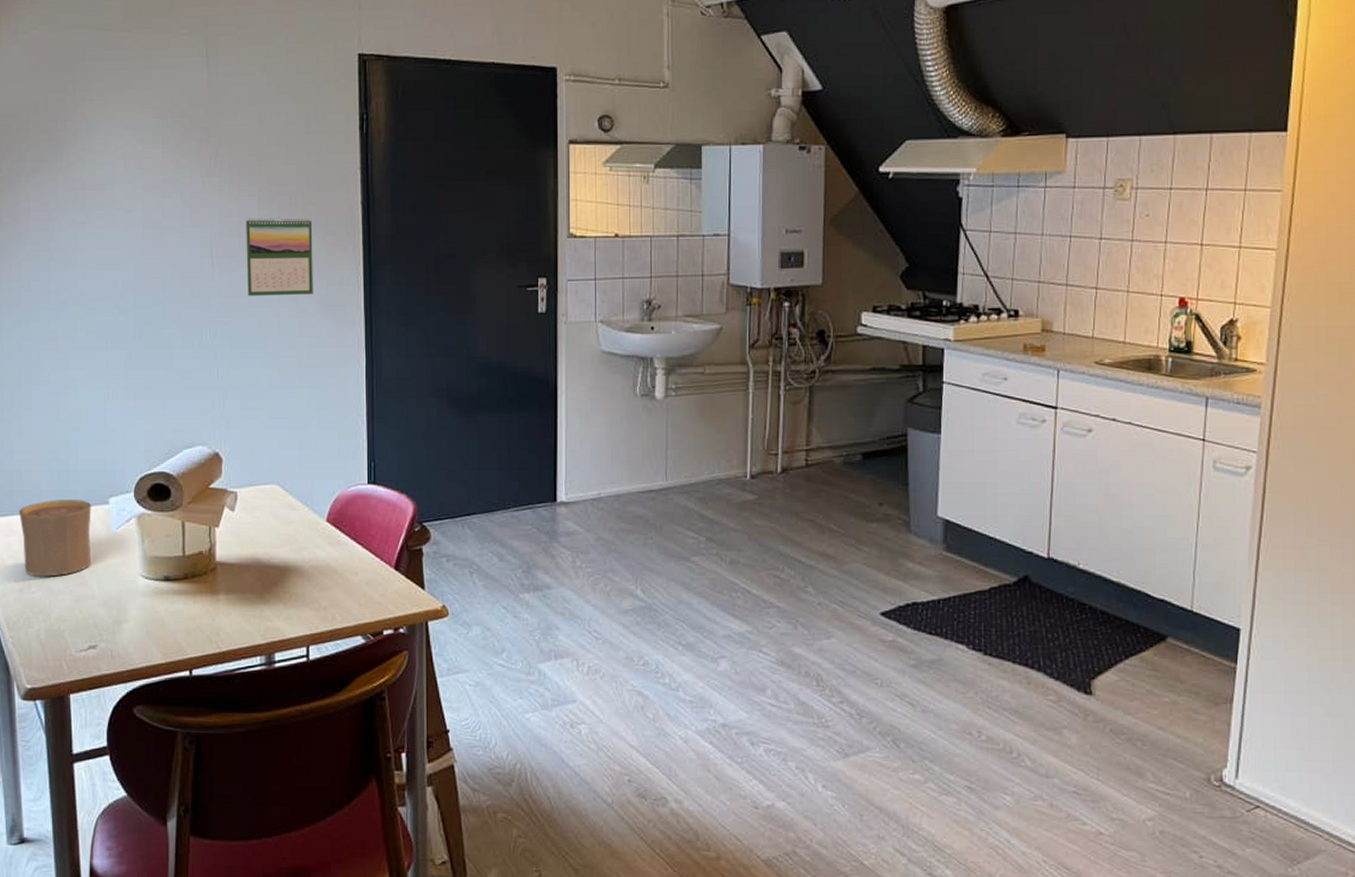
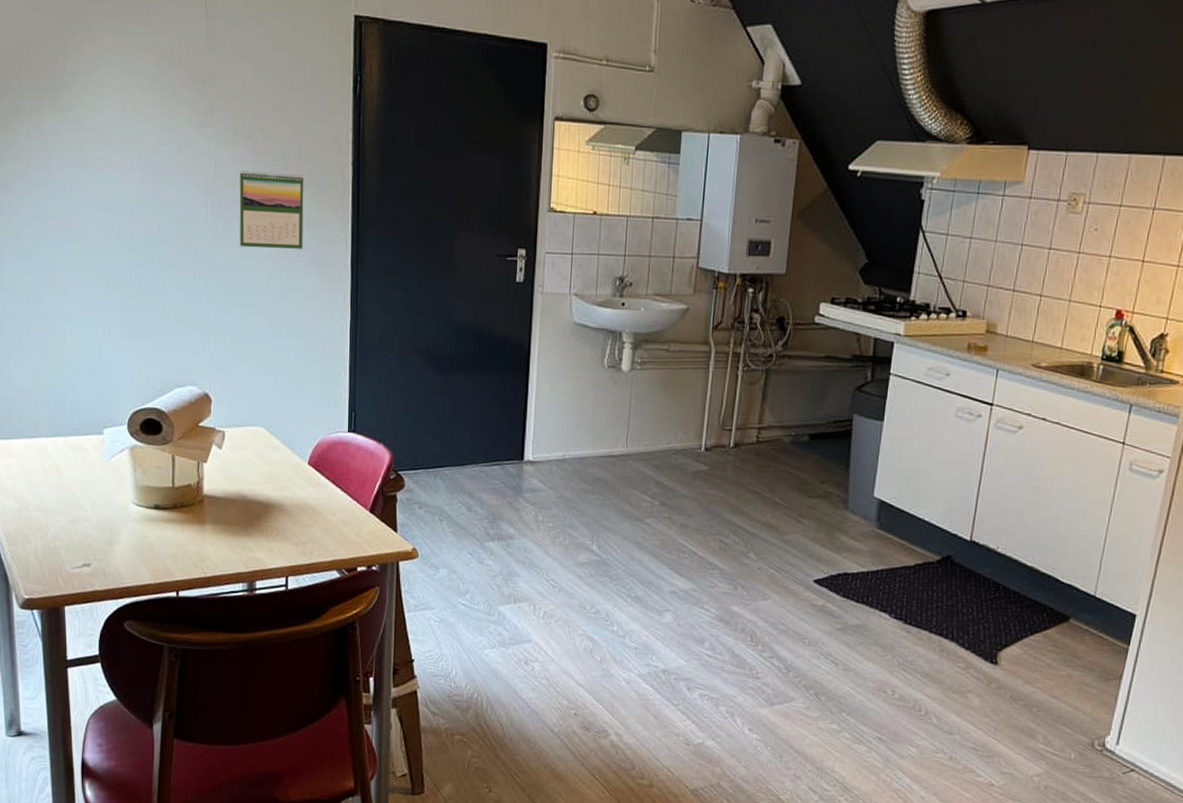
cup: present [19,500,92,577] -> none [18,427,87,498]

